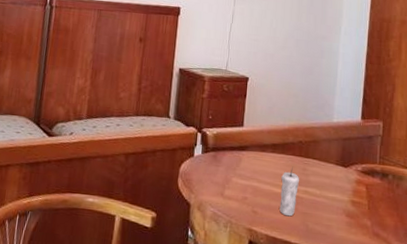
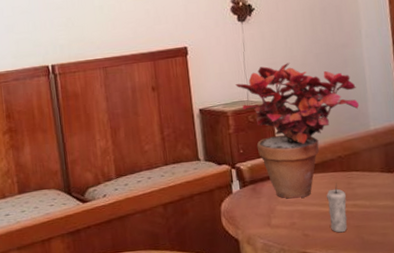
potted plant: none [217,41,328,174] -> present [235,63,360,199]

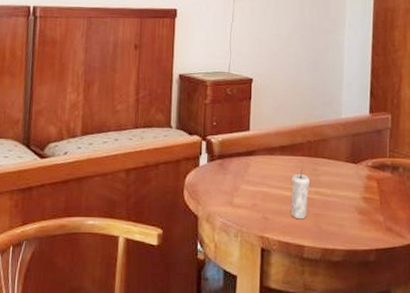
potted plant: present [235,63,360,199] -> none [219,40,335,179]

